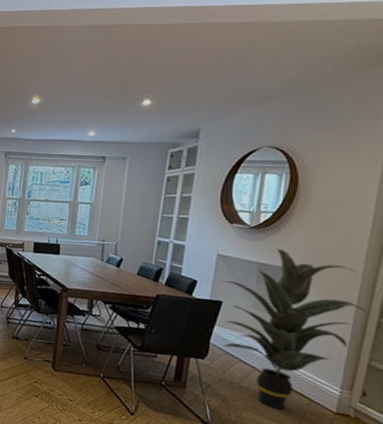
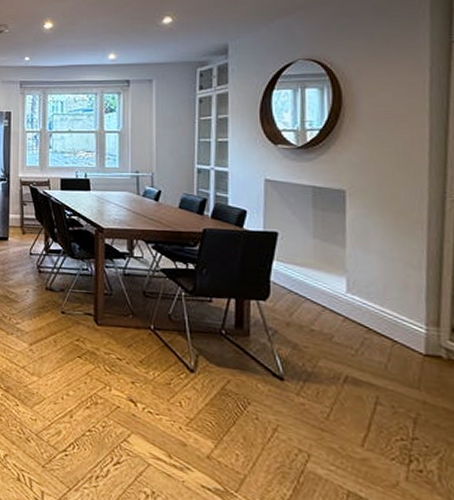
indoor plant: present [222,248,371,409] -> none [274,169,445,355]

